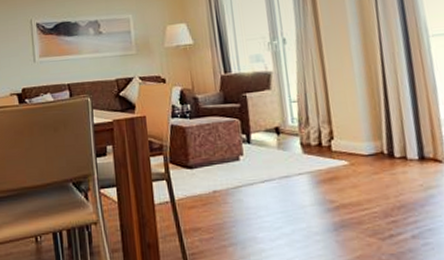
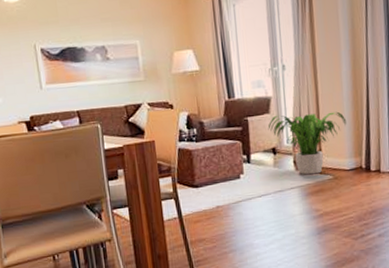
potted plant: none [269,88,361,159] -> present [268,111,347,175]

